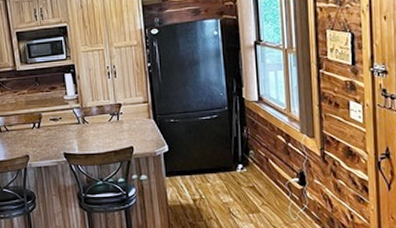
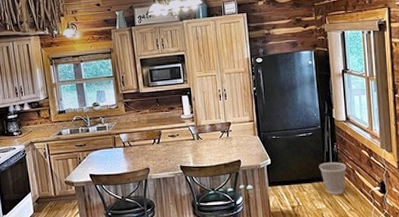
wastebasket: none [225,149,259,186] -> present [319,162,347,195]

